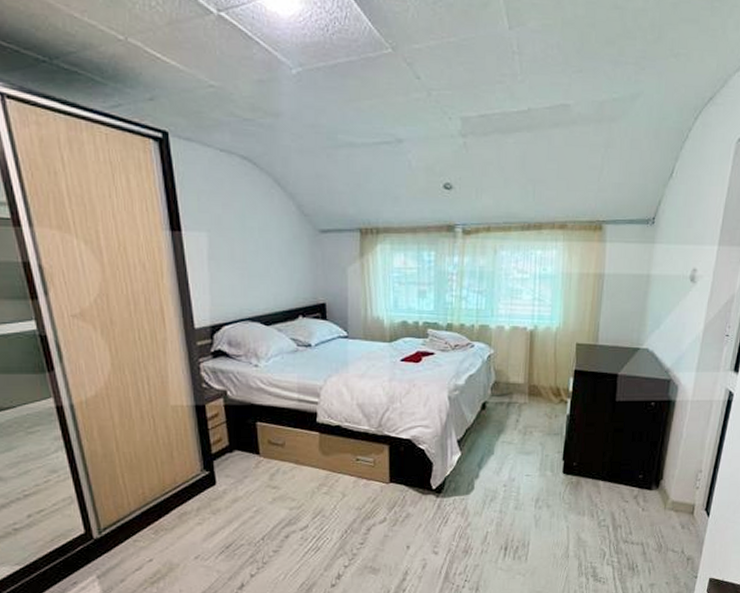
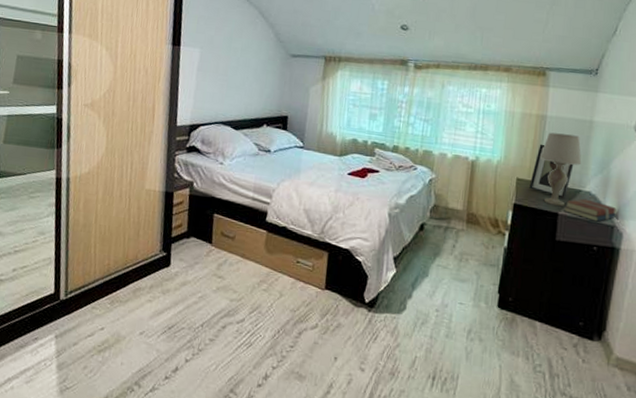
picture frame: none [589,304,632,359] -> present [529,144,574,199]
table lamp: none [598,291,640,368] -> present [539,132,582,207]
books: none [623,356,673,378] -> present [564,198,617,222]

